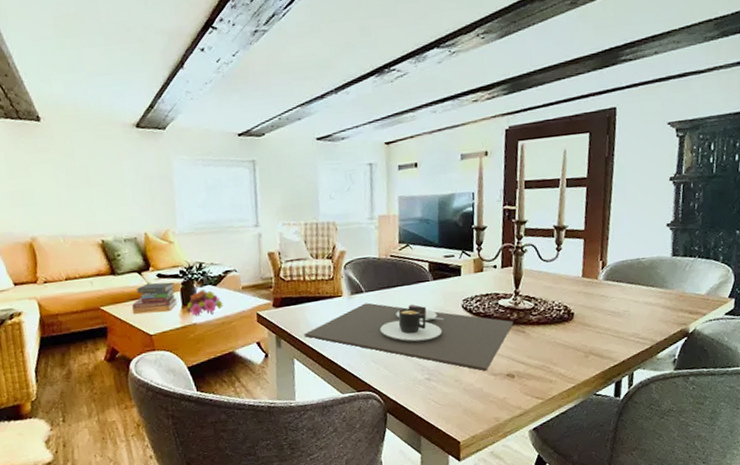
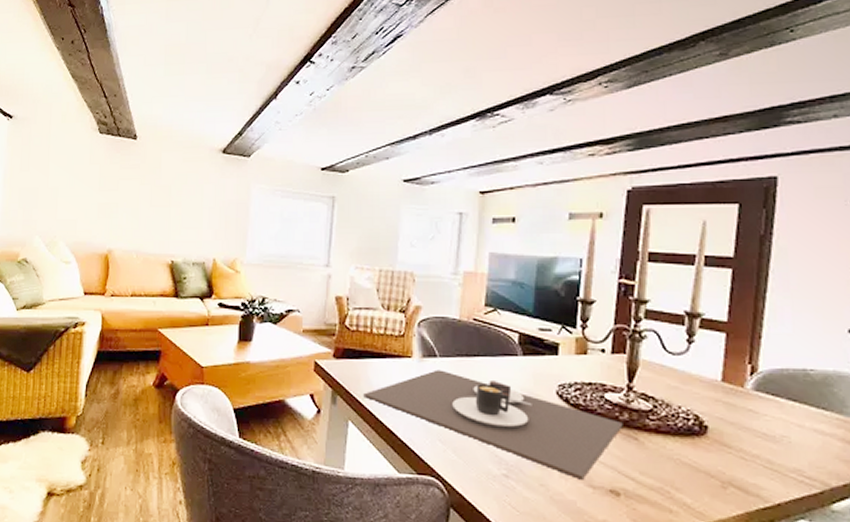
books: present [131,282,177,314] -> none [188,311,234,344]
flower bouquet: present [186,290,223,316] -> none [242,327,281,354]

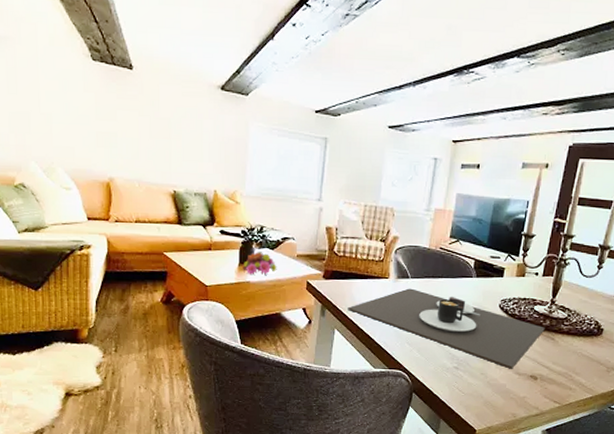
flower bouquet: none [242,327,281,354] -> present [242,252,277,275]

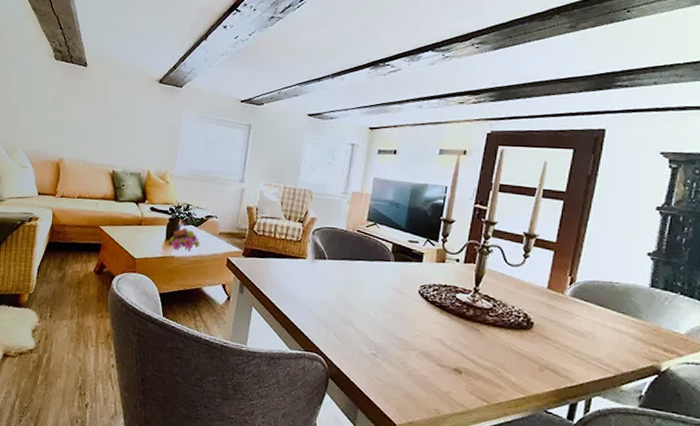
place setting: present [348,288,545,369] -> none [265,269,469,360]

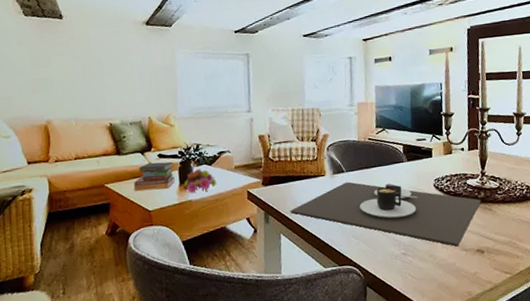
books: none [124,213,163,241] -> present [133,161,175,191]
place setting: none [265,269,469,360] -> present [290,182,481,247]

